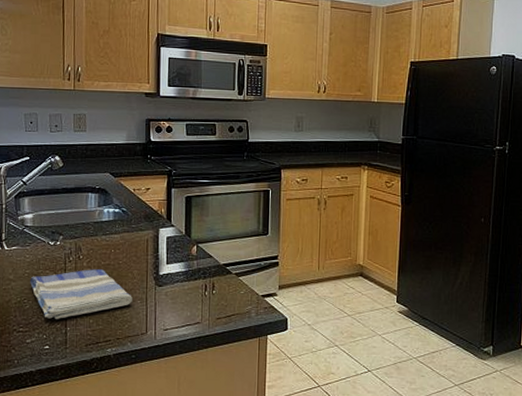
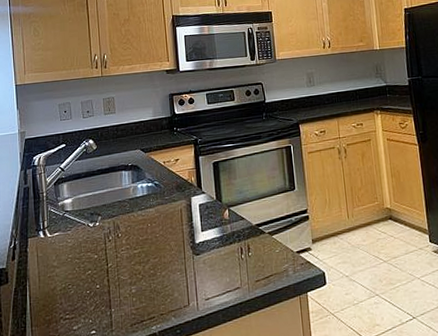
dish towel: present [30,269,132,319] -> none [73,245,172,302]

